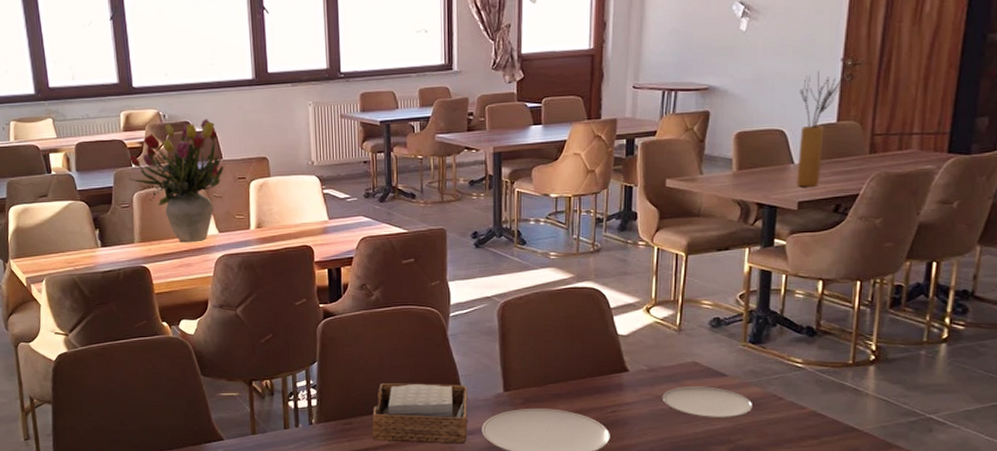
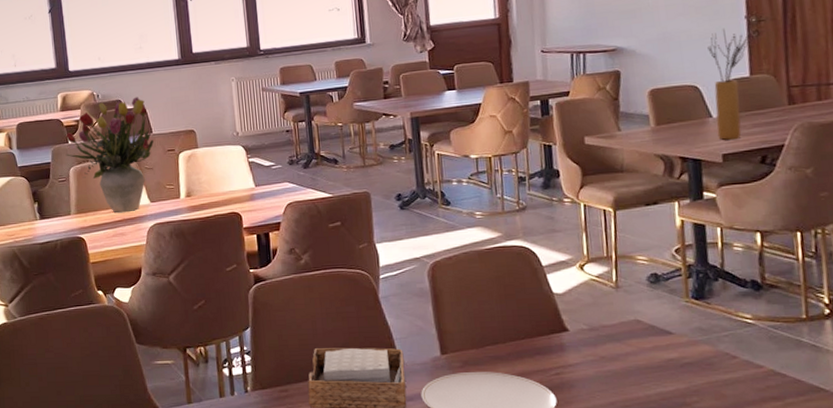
plate: present [662,386,752,418] -> none [607,345,705,380]

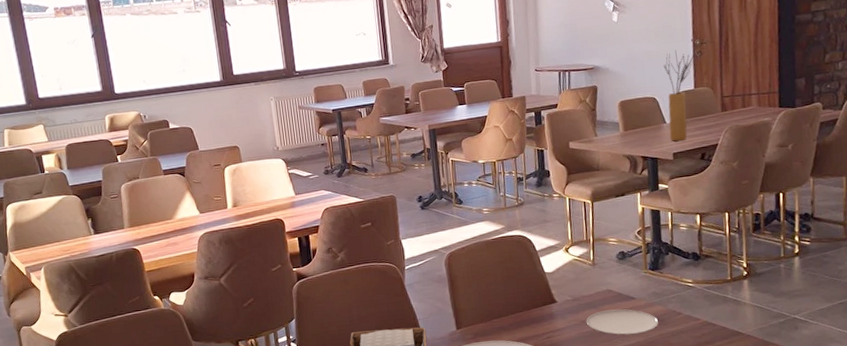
flower arrangement: present [65,97,154,213] -> none [115,117,200,225]
plate: none [607,345,705,380] -> present [586,309,658,336]

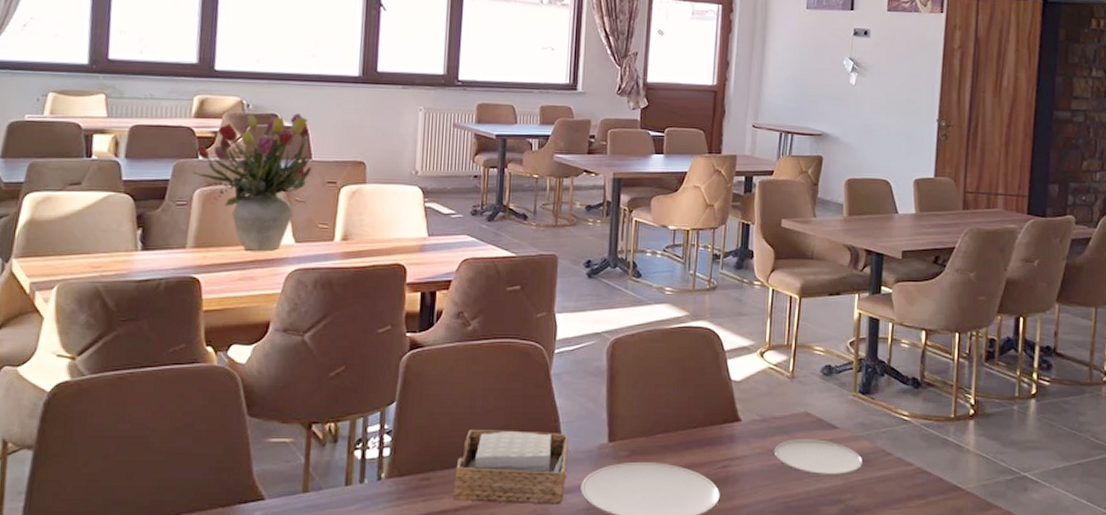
flower arrangement: none [115,117,200,225] -> present [191,113,311,252]
vase: present [663,49,696,142] -> none [900,128,940,237]

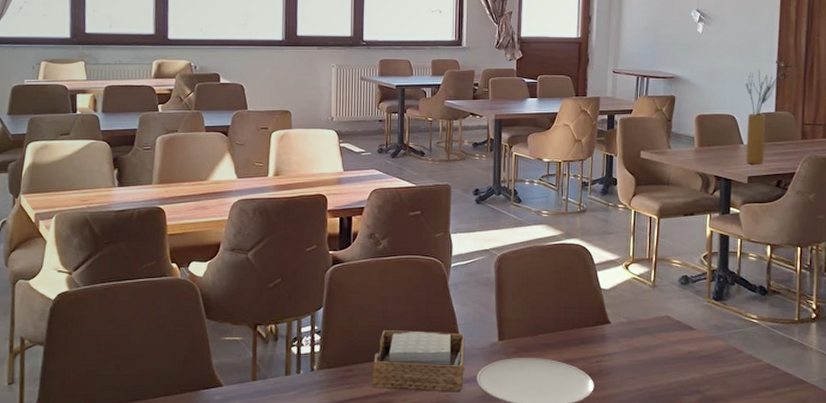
flower arrangement: present [191,113,311,252] -> none [154,72,247,187]
plate: present [774,439,862,475] -> none [639,339,717,370]
vase: none [900,128,940,237] -> present [745,69,780,164]

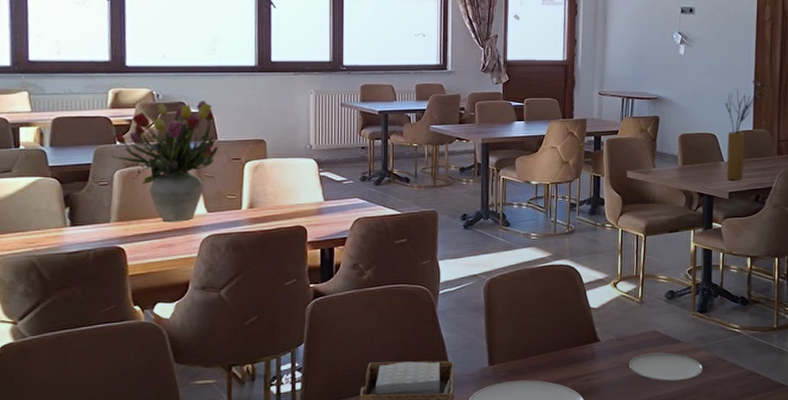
flower arrangement: none [154,72,247,187] -> present [111,101,218,223]
plate: none [639,339,717,370] -> present [628,352,702,382]

